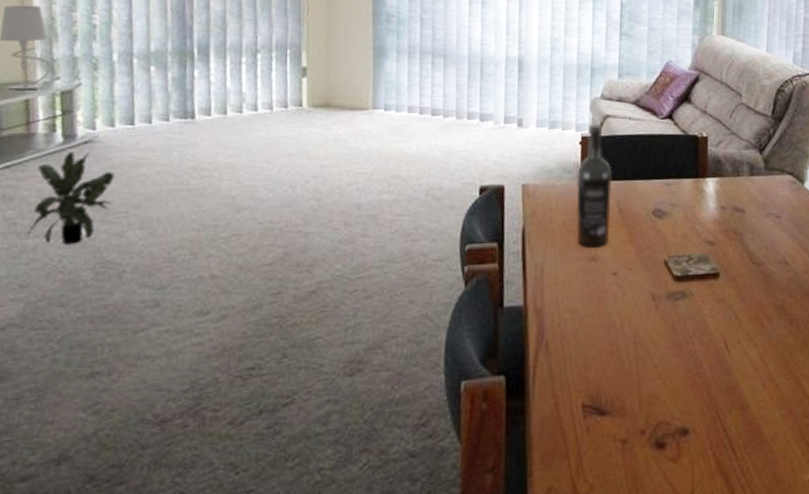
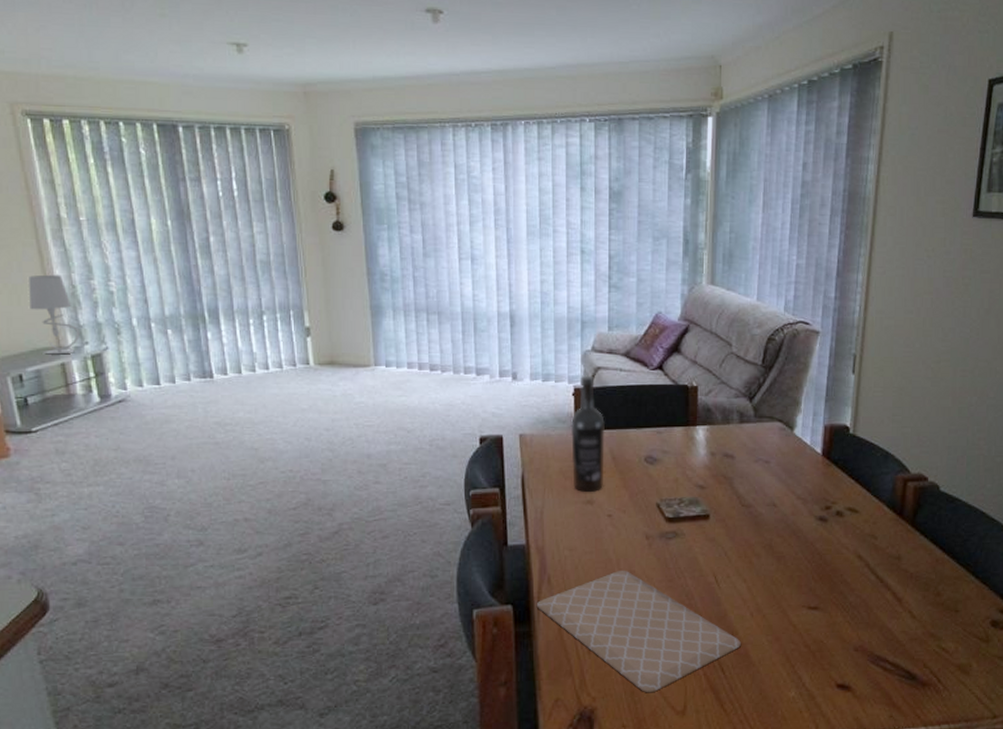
potted plant: present [27,151,115,244] -> none [82,410,150,492]
placemat: none [531,334,752,479] -> present [536,570,741,693]

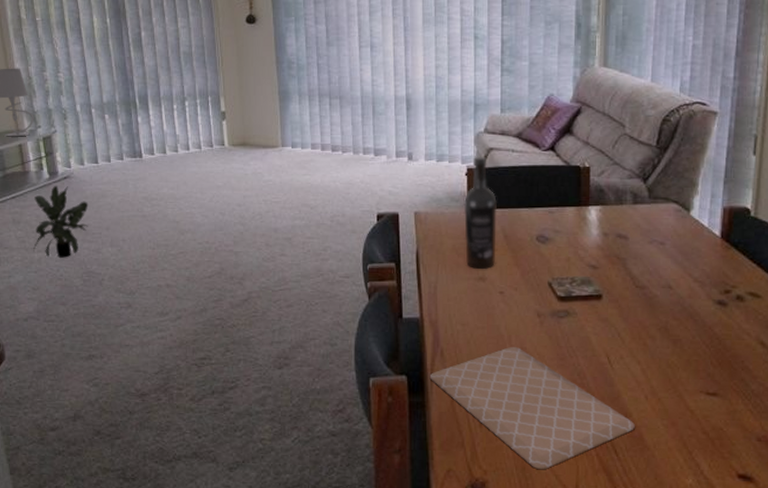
potted plant: none [82,410,150,492] -> present [33,185,89,258]

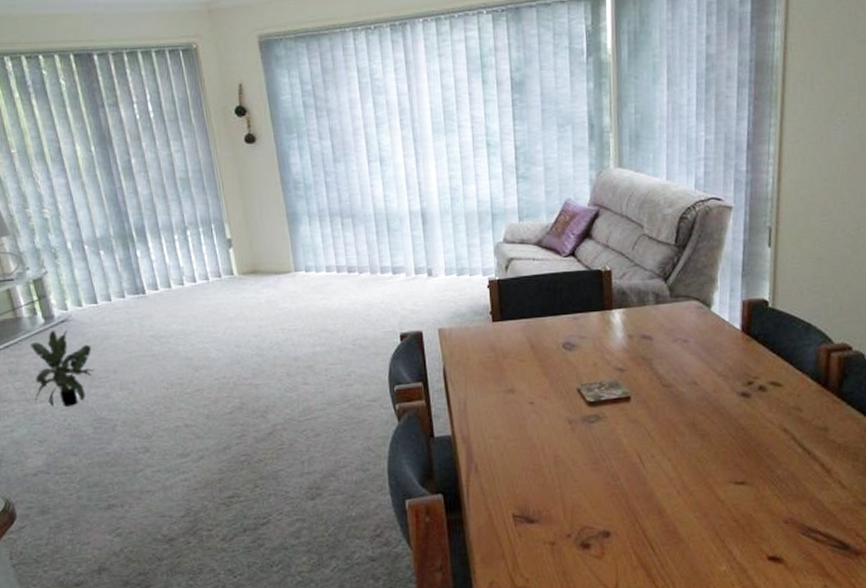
placemat: present [429,346,635,470] -> none [465,455,669,573]
wine bottle: present [463,156,498,269] -> none [487,267,523,381]

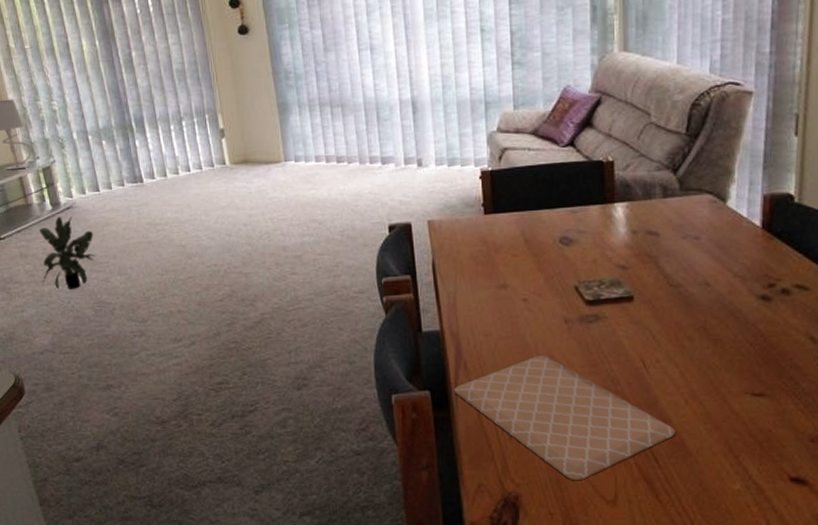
placemat: none [465,455,669,573] -> present [454,355,675,481]

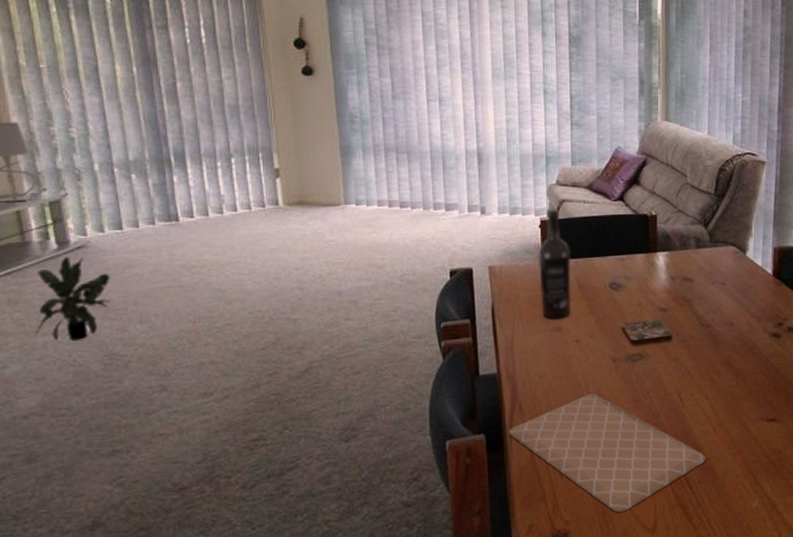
wine bottle: none [479,157,517,276] -> present [538,208,572,320]

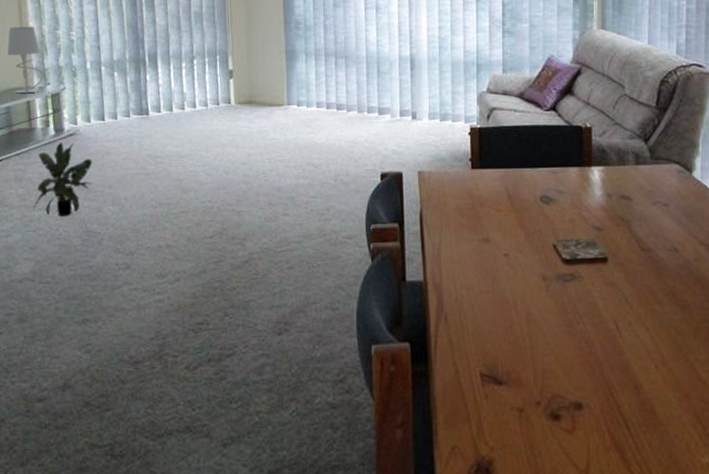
placemat: present [508,393,706,513] -> none [433,311,646,447]
wine bottle: present [538,208,572,320] -> none [466,115,501,230]

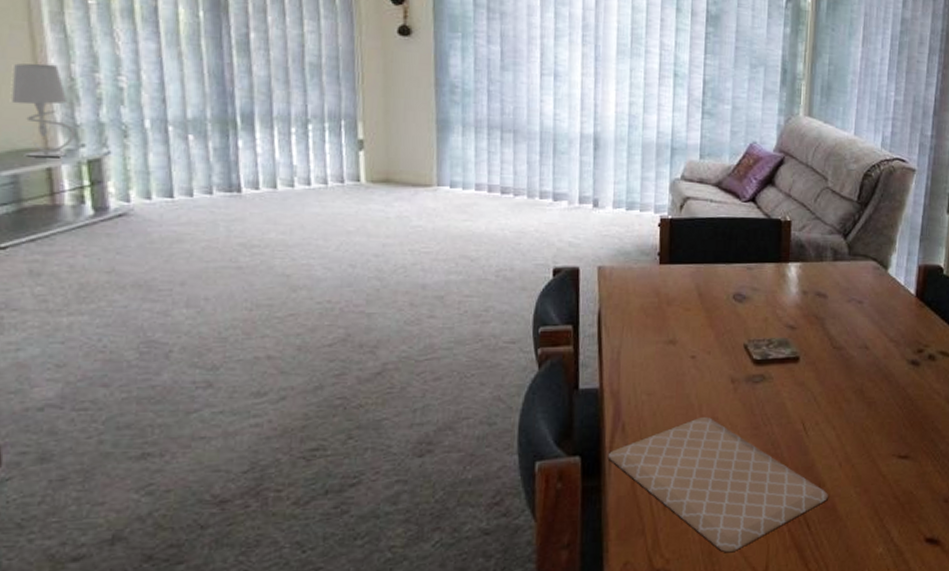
potted plant: present [34,142,93,216] -> none [61,225,155,323]
placemat: none [433,311,646,447] -> present [607,416,828,553]

